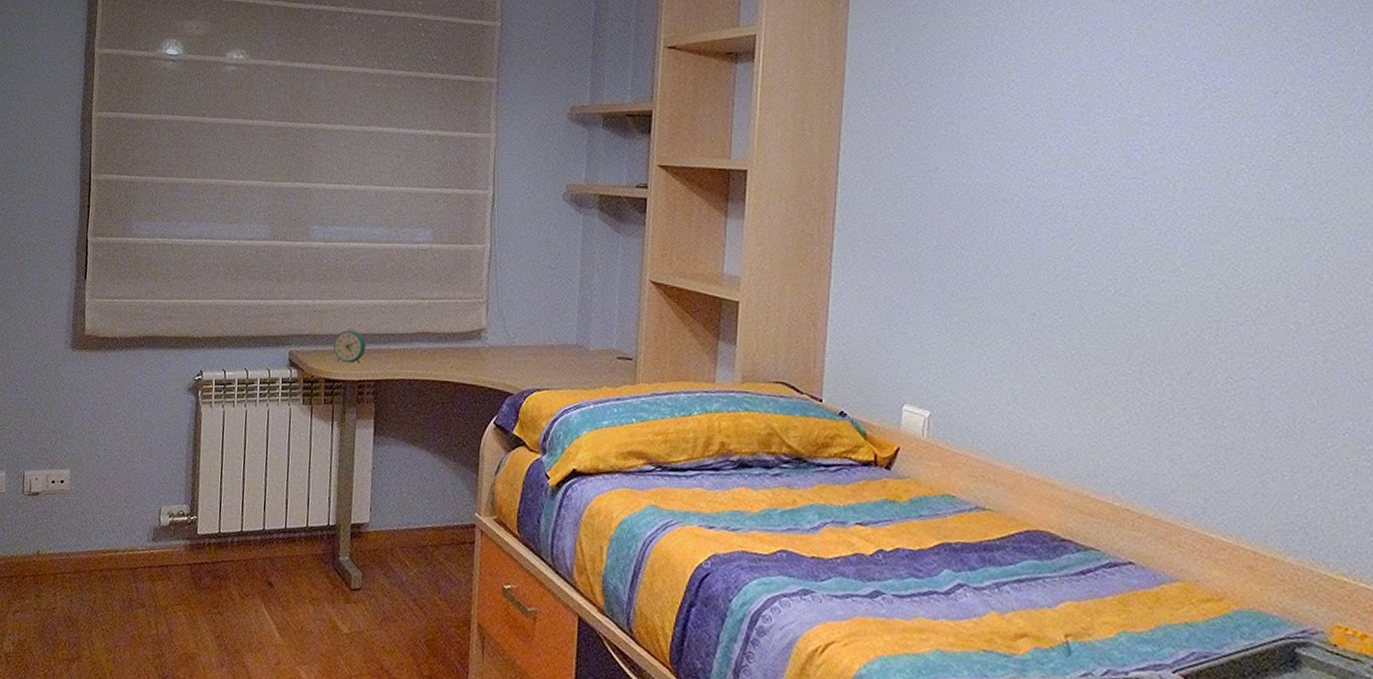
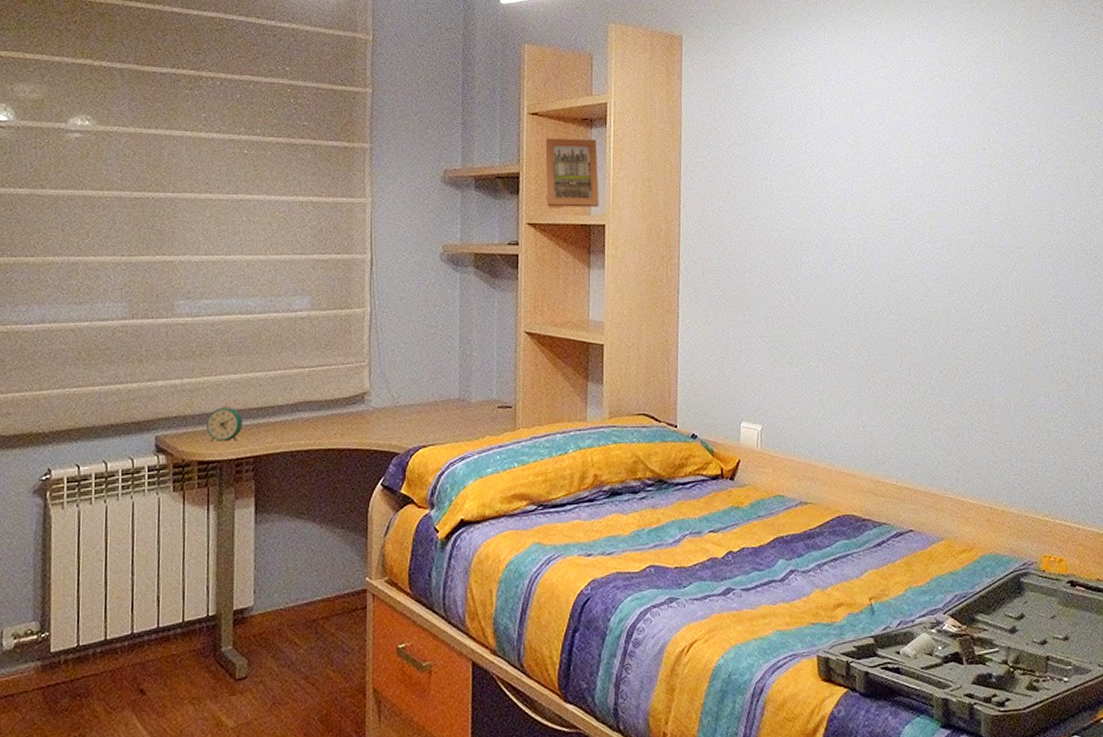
picture frame: none [680,73,742,151] -> present [545,138,599,209]

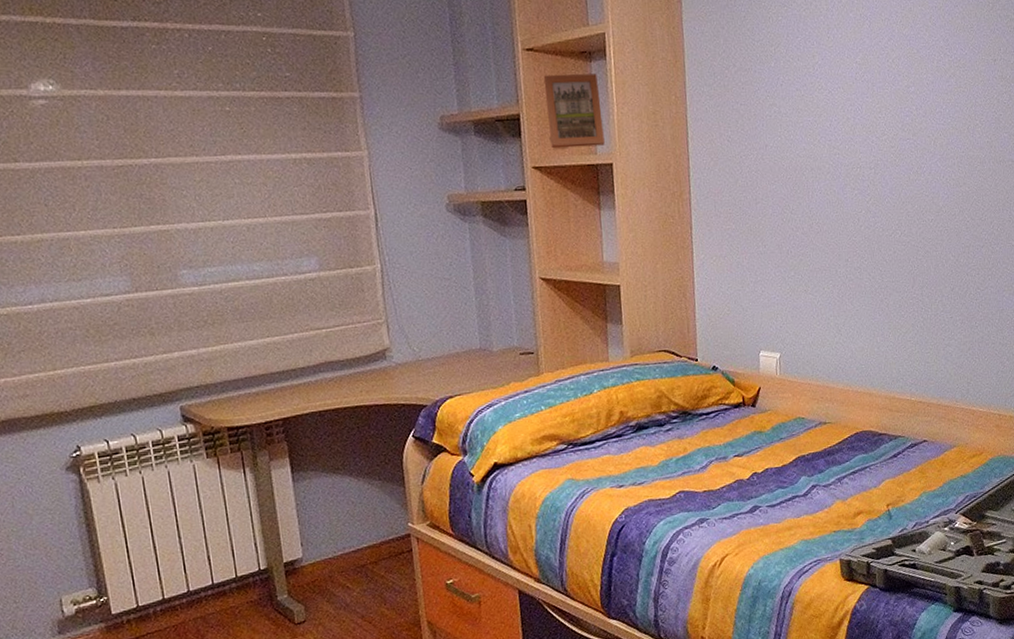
alarm clock: present [206,405,243,442] -> none [230,371,267,408]

